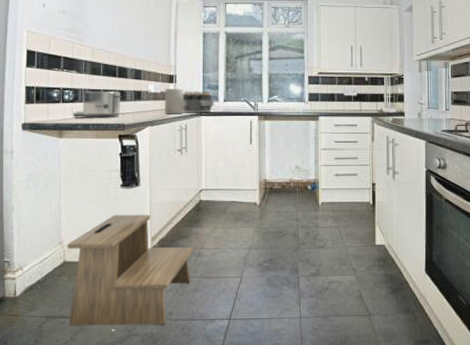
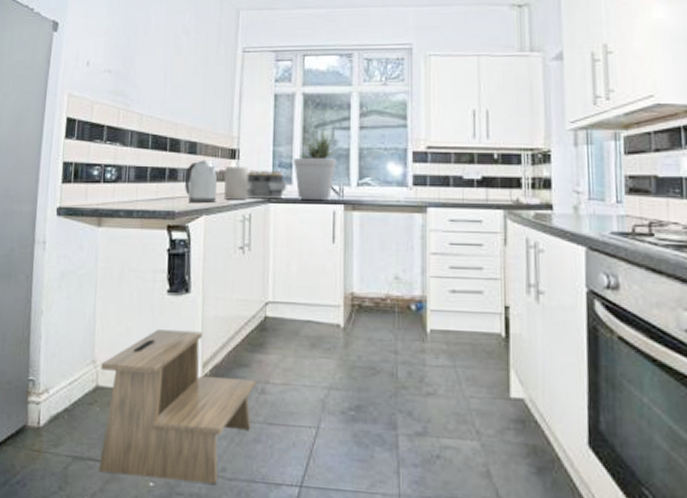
toaster: present [72,90,122,118] -> none [114,168,172,203]
kettle: none [132,83,159,117] -> present [184,160,218,203]
potted plant: none [219,61,252,113] -> present [294,131,337,200]

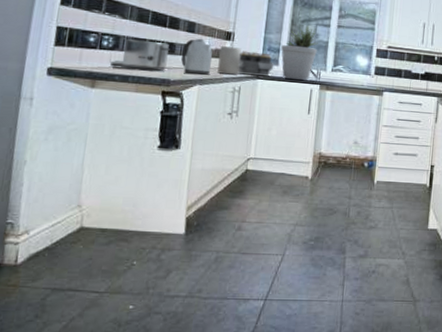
step stool: present [98,329,256,484] -> none [78,179,234,303]
toaster: none [114,168,172,203] -> present [109,38,170,71]

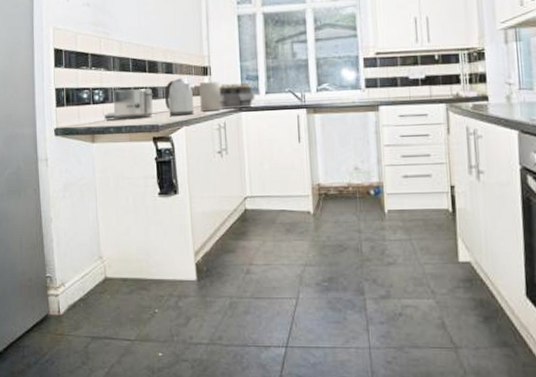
potted plant: present [281,25,318,80] -> none [259,45,297,107]

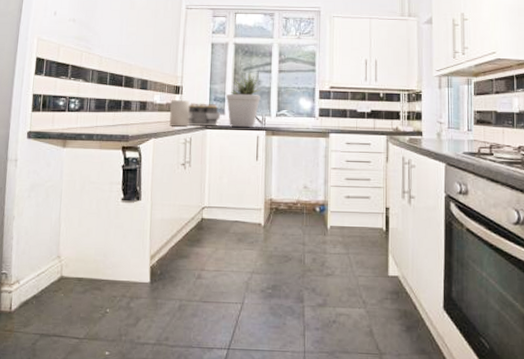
toaster: present [103,88,153,121] -> none [77,100,127,129]
kettle: present [164,78,195,116] -> none [137,94,165,128]
potted plant: none [259,45,297,107] -> present [226,73,261,127]

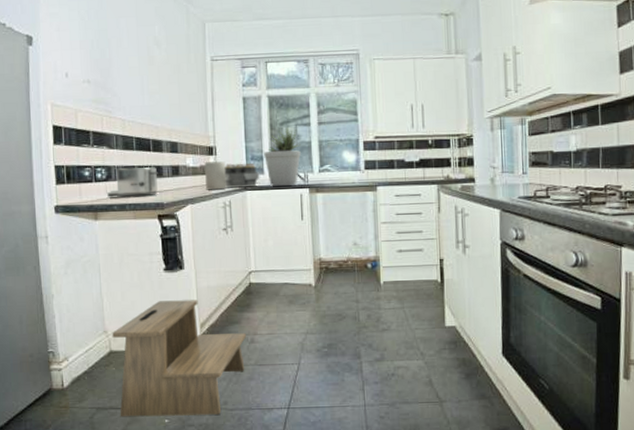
step stool: none [62,230,193,350] -> present [112,299,246,417]
toaster: none [77,100,127,129] -> present [106,167,158,198]

